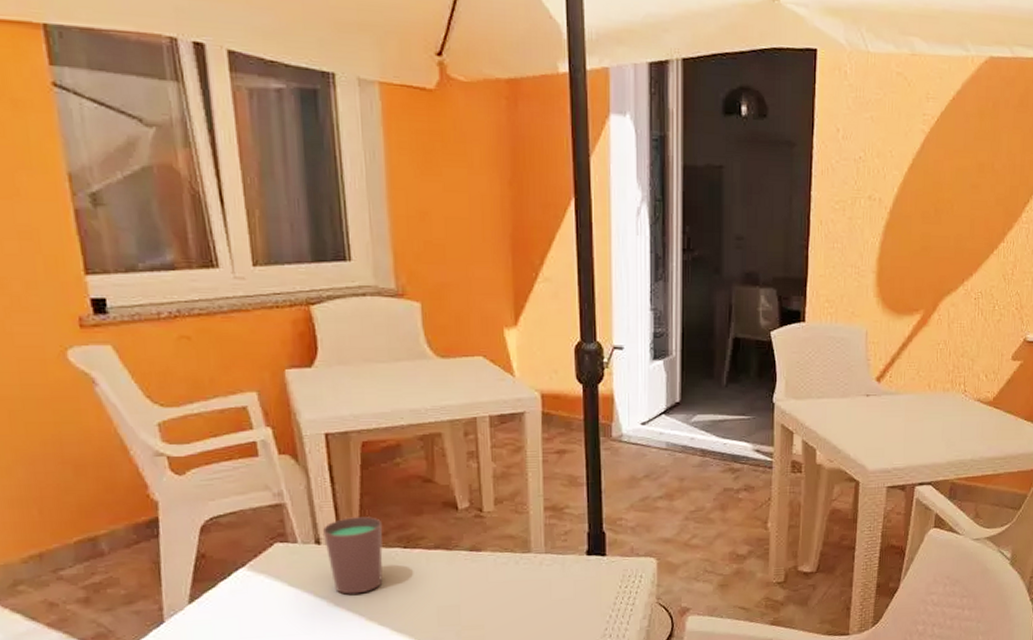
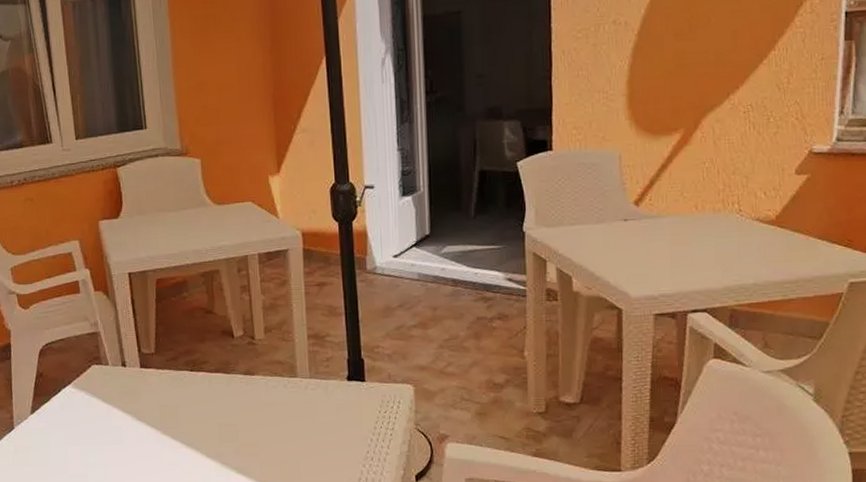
cup: present [322,517,383,595] -> none [127,343,174,411]

